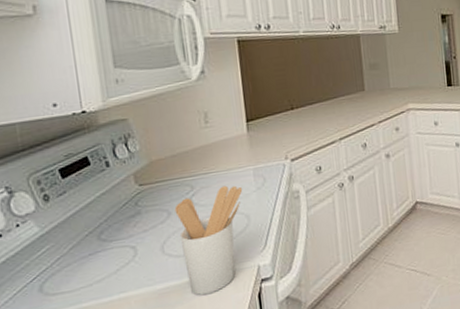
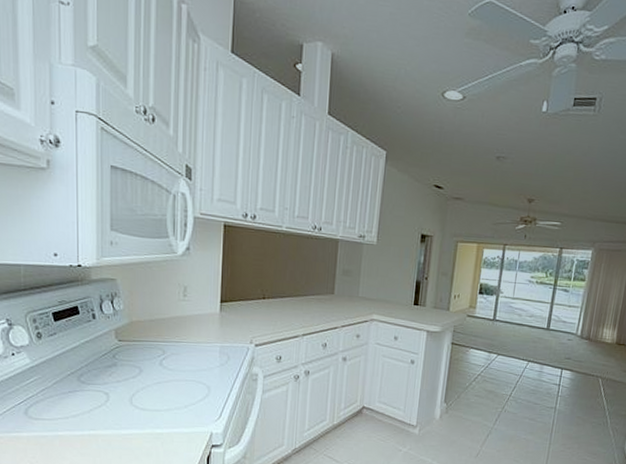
utensil holder: present [174,185,243,296] -> none [146,356,208,448]

